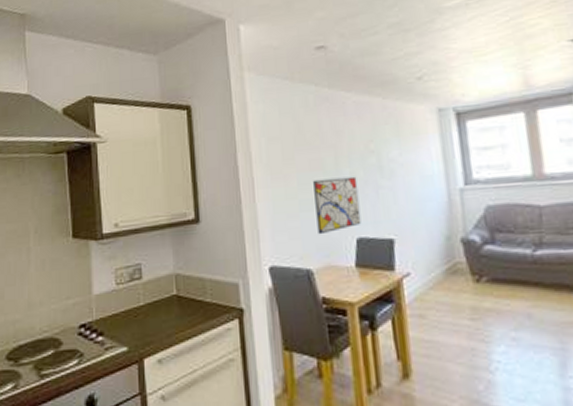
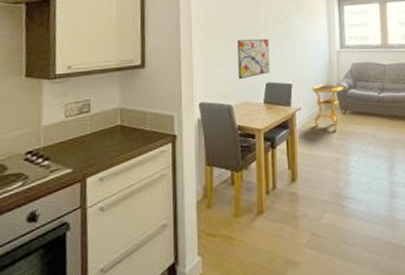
side table: none [424,237,475,307] -> present [311,84,344,131]

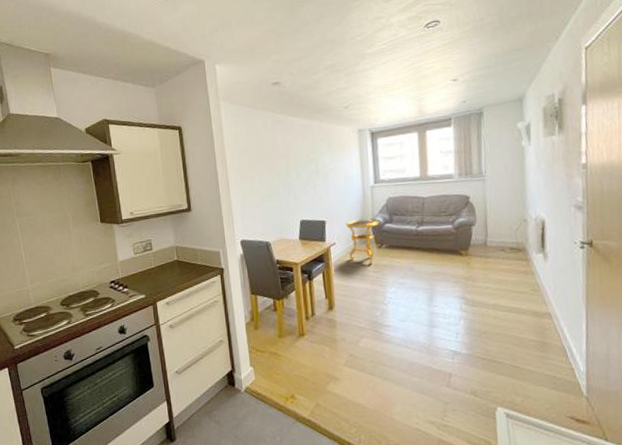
wall art: present [238,38,270,80] -> none [271,178,304,219]

